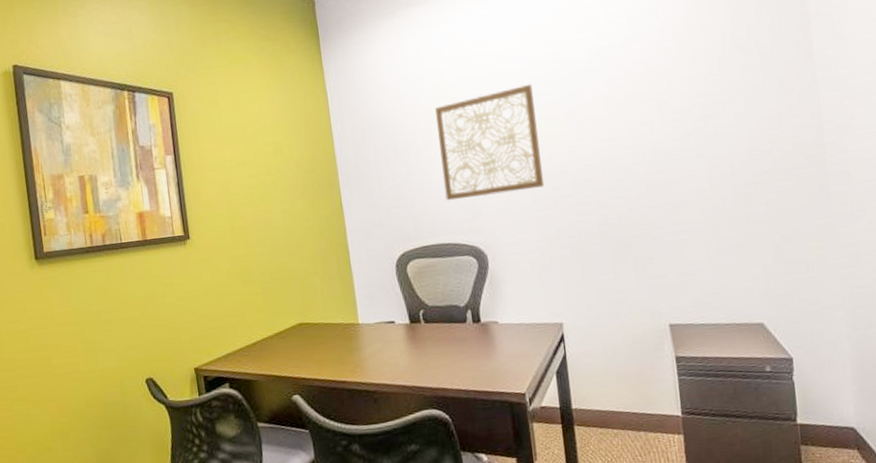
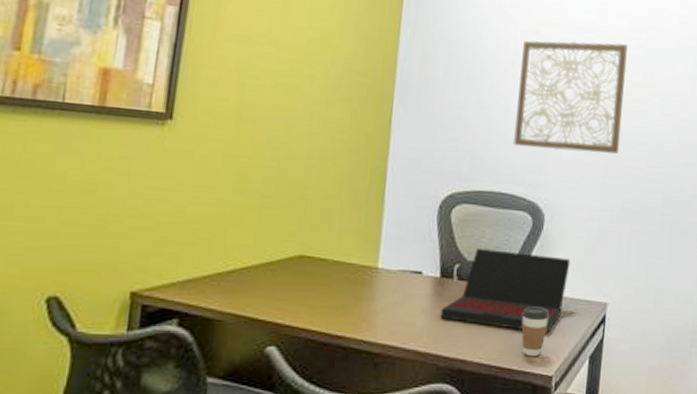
laptop: none [416,289,522,357] -> present [440,249,571,333]
coffee cup: none [486,336,512,379] -> present [521,307,549,357]

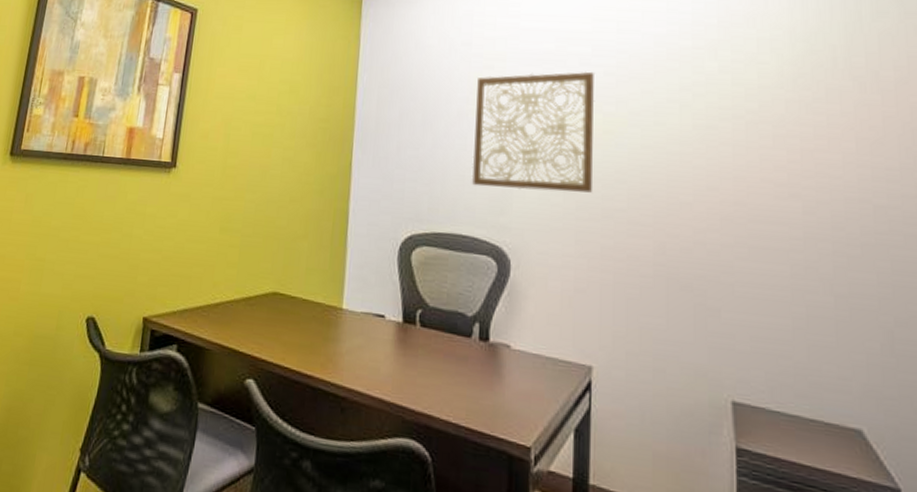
laptop: present [440,249,571,333] -> none [404,294,544,395]
coffee cup: present [521,307,549,357] -> none [491,363,522,422]

